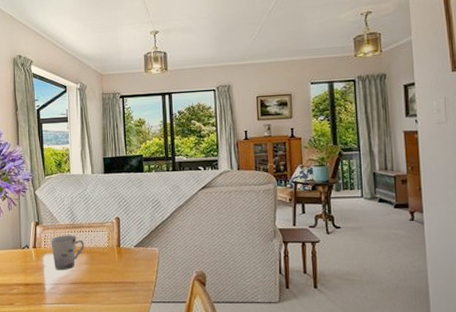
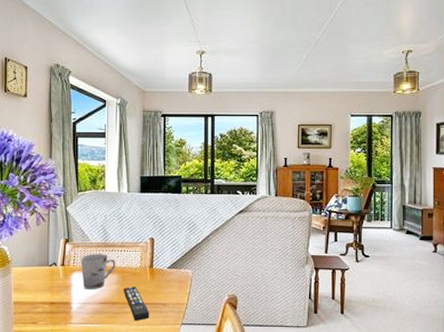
remote control: none [93,266,120,301] -> present [123,286,149,322]

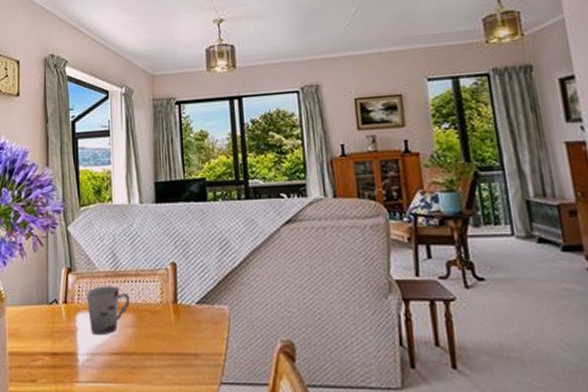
remote control: present [123,286,149,322] -> none [141,330,177,380]

